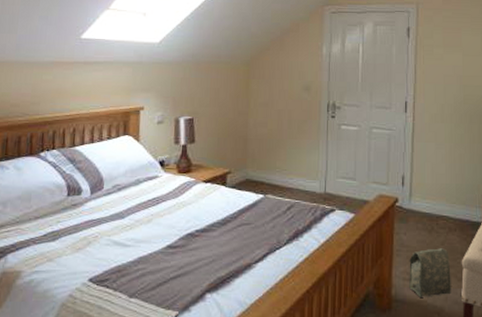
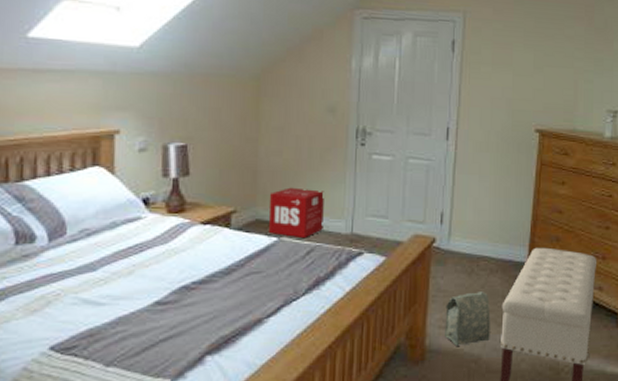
product box: none [256,153,302,196] -> present [269,187,324,239]

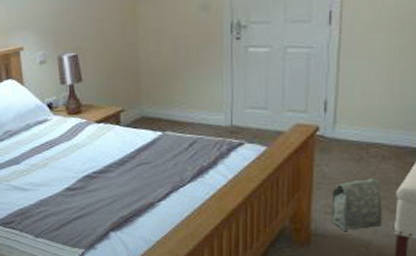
product box: present [269,187,324,239] -> none [151,85,203,132]

